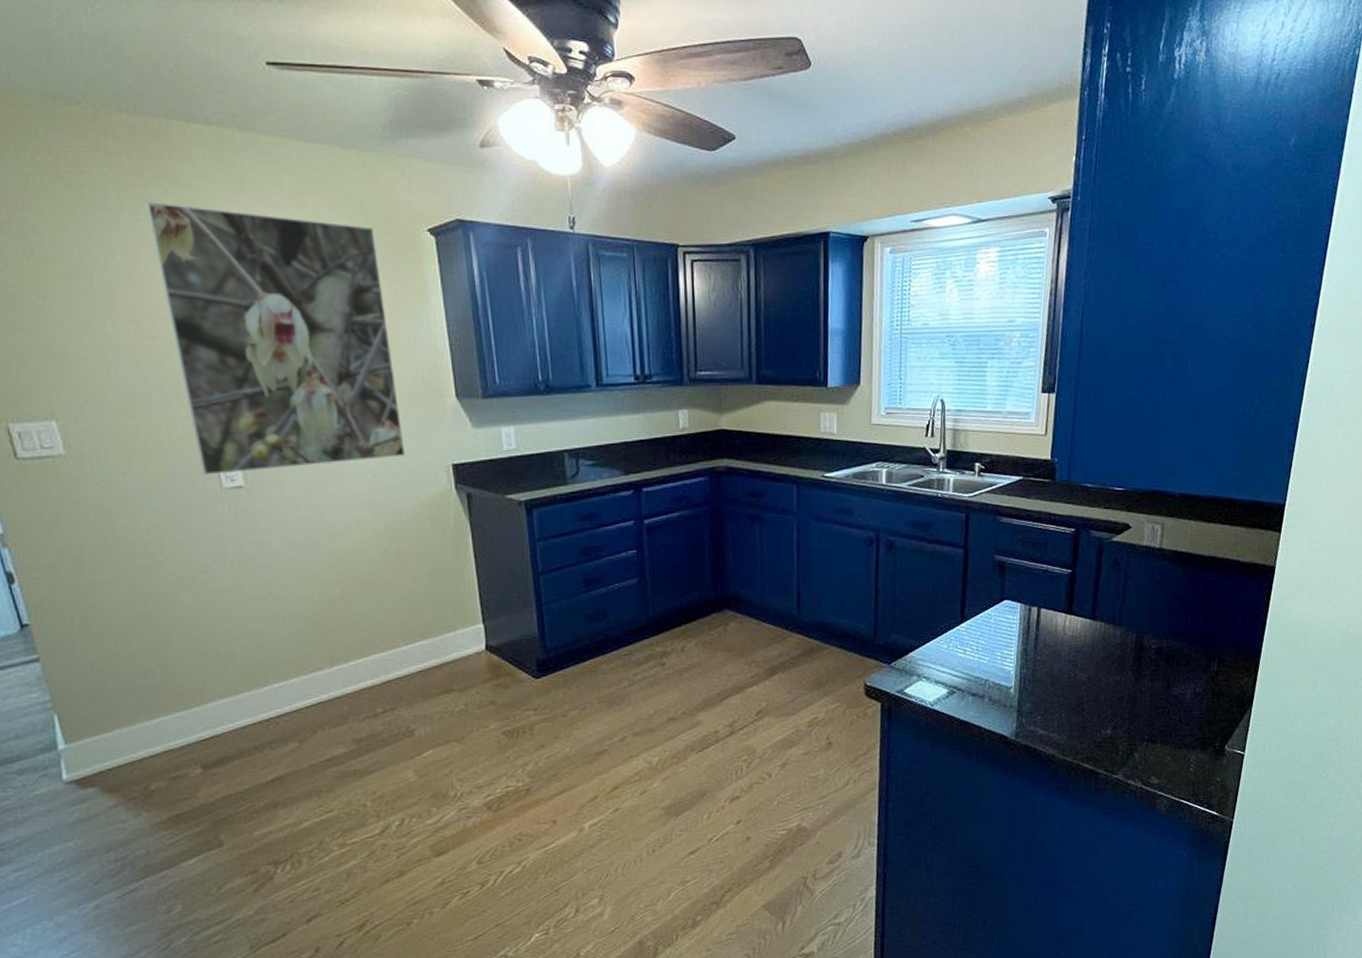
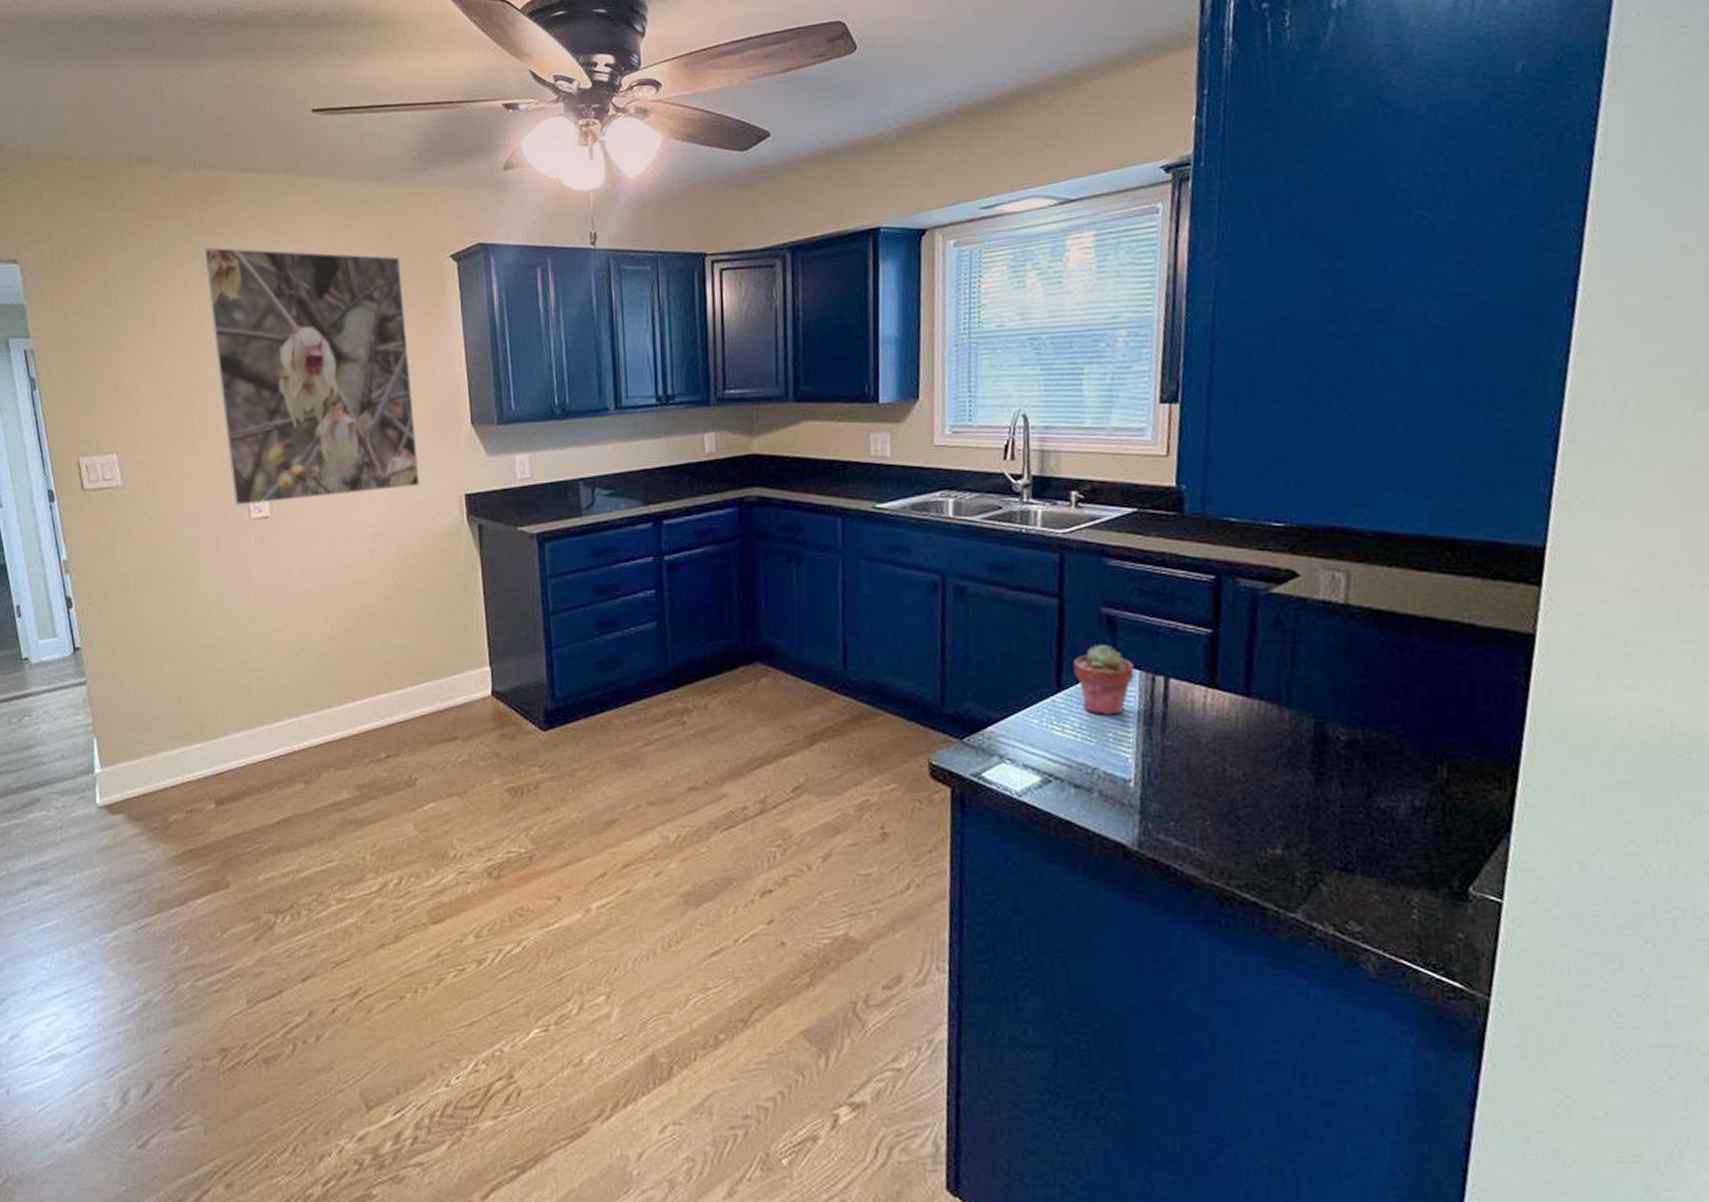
potted succulent: none [973,583,1017,639] -> present [1072,643,1135,715]

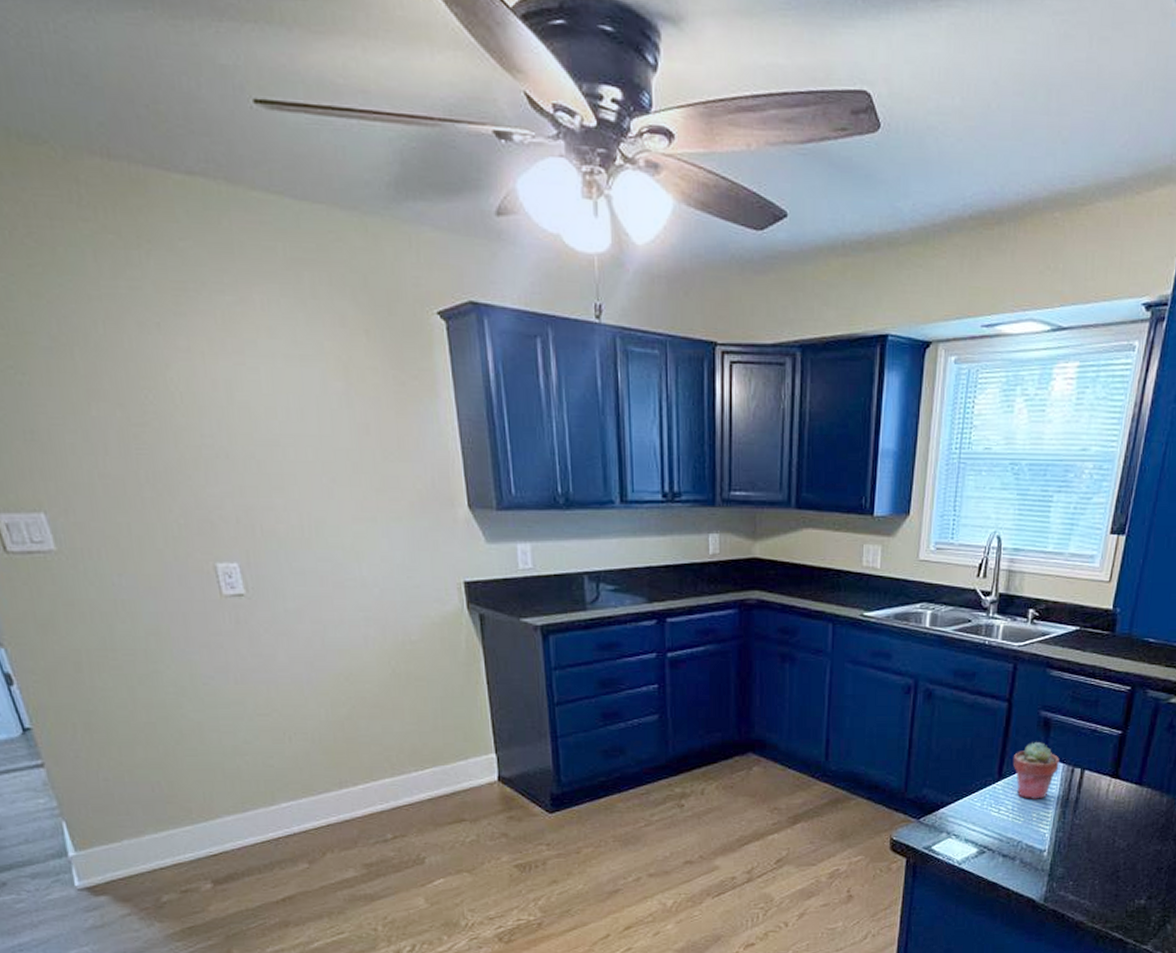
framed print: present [203,247,420,506] -> none [126,266,414,581]

